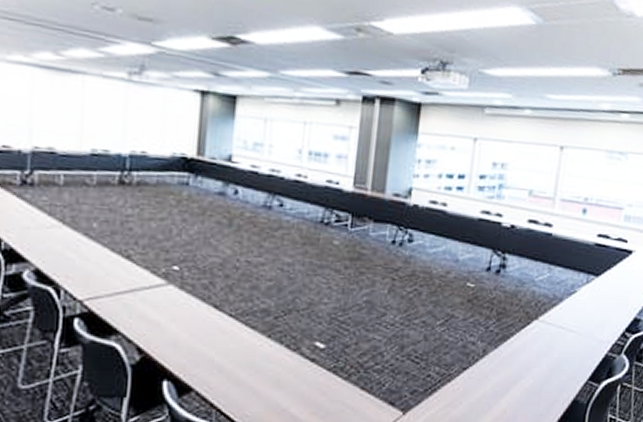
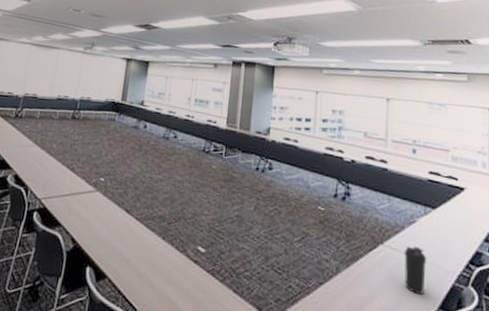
water bottle: none [556,319,583,368] -> present [404,246,427,295]

